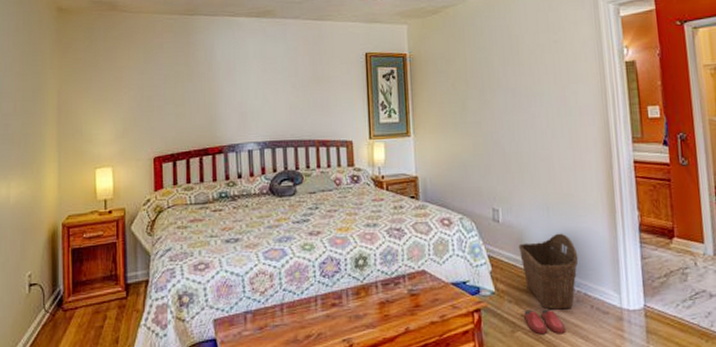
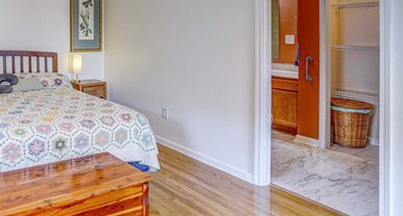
wicker basket: present [518,233,579,310] -> none [179,128,224,184]
slippers: present [524,309,566,335] -> none [181,183,211,202]

